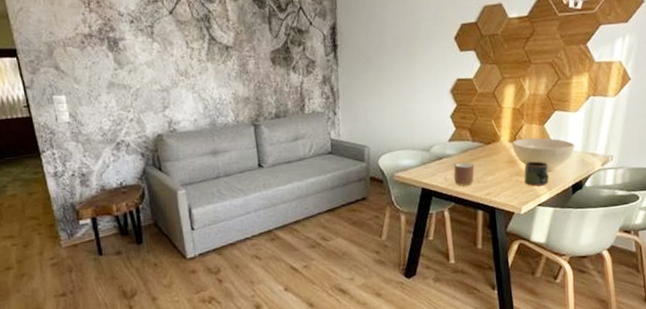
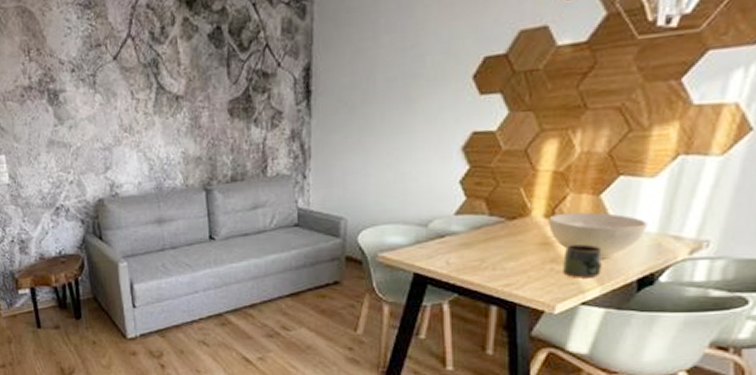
mug: present [453,162,475,186] -> none [459,242,491,273]

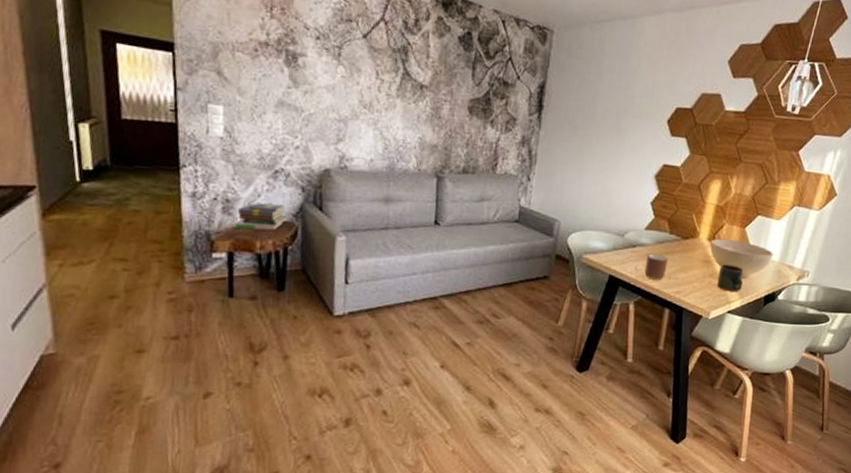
books: none [31,239,73,265] -> present [234,203,287,231]
mug: none [459,242,491,273] -> present [644,253,669,280]

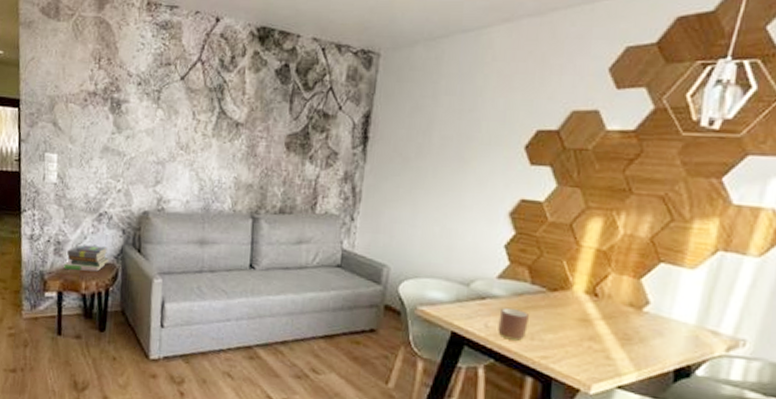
bowl: present [710,238,774,278] -> none [589,291,687,345]
mug: present [717,264,744,292] -> none [601,325,641,362]

